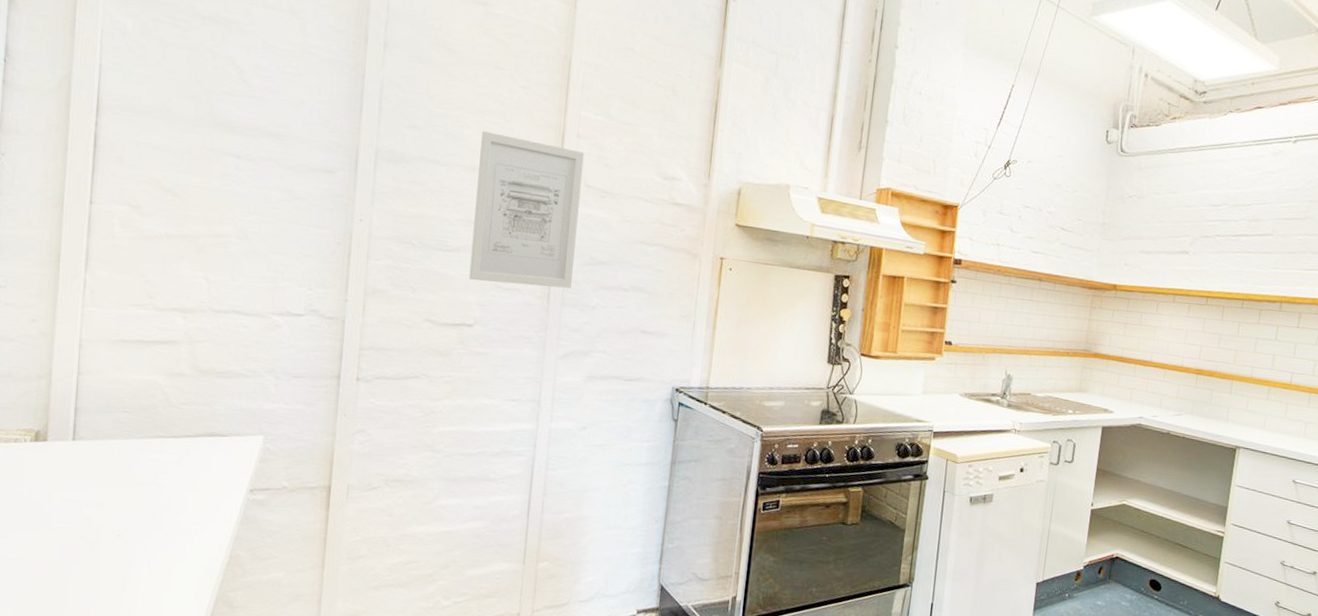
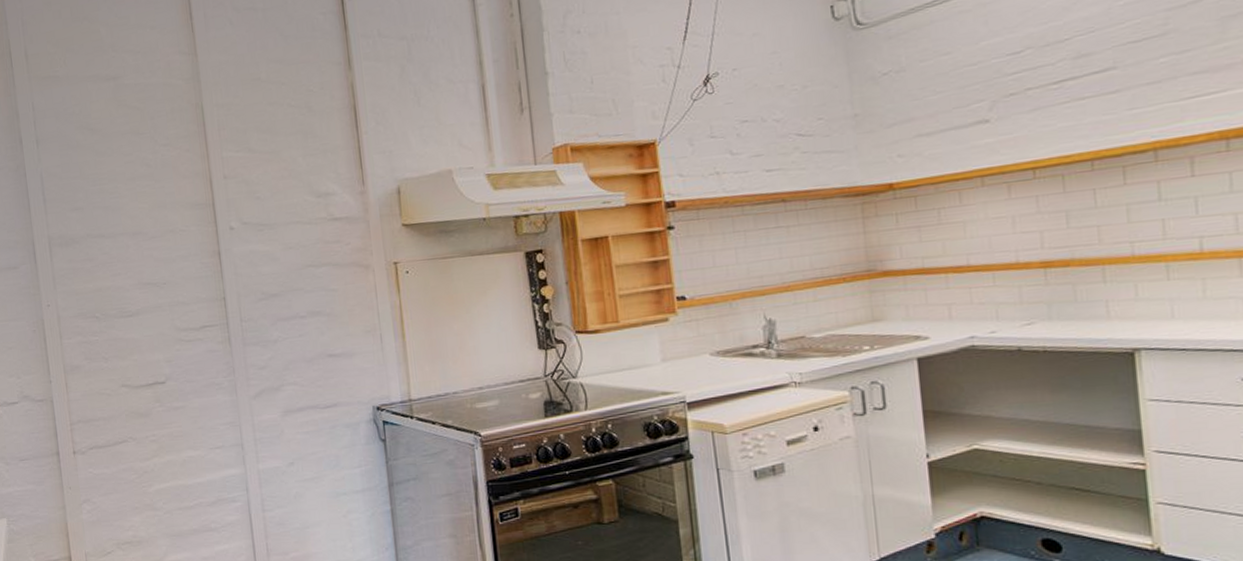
wall art: present [469,131,585,289] -> none [136,191,249,340]

